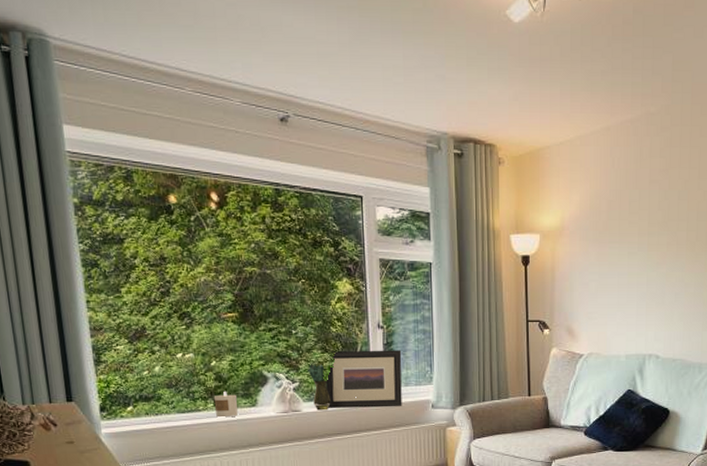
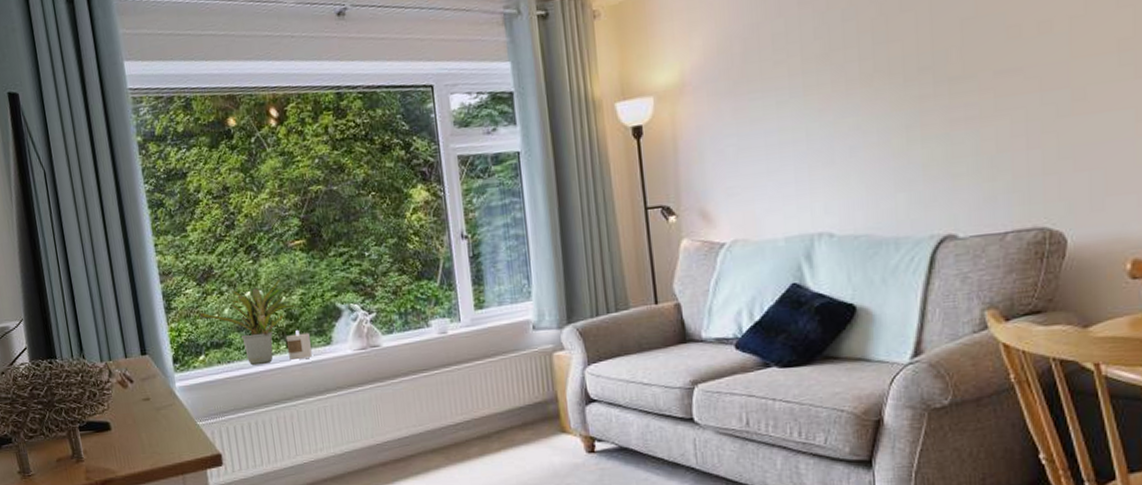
potted plant: none [130,344,232,419] -> present [199,278,303,366]
vase: present [307,363,331,411] -> none [384,287,414,344]
picture frame: present [325,350,402,409] -> none [404,262,497,341]

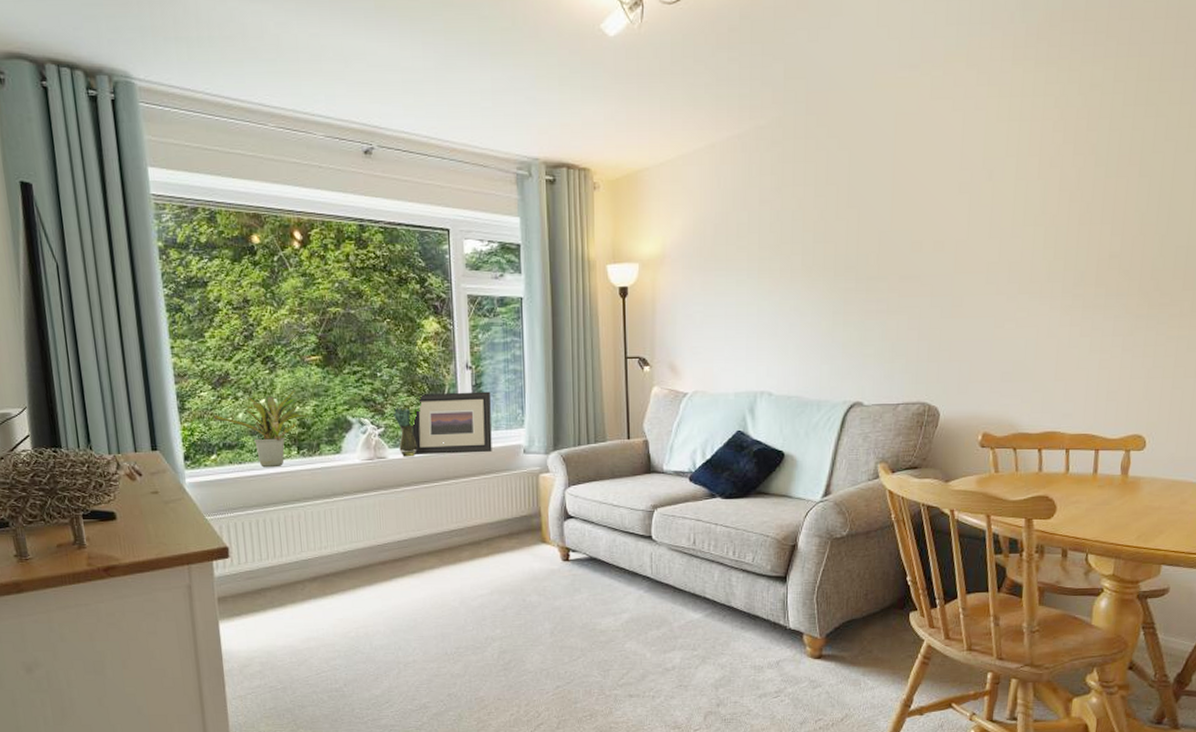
candle: present [285,329,312,361] -> none [297,437,322,466]
vase: none [384,287,414,344] -> present [393,406,417,457]
picture frame: none [404,262,497,341] -> present [411,391,492,456]

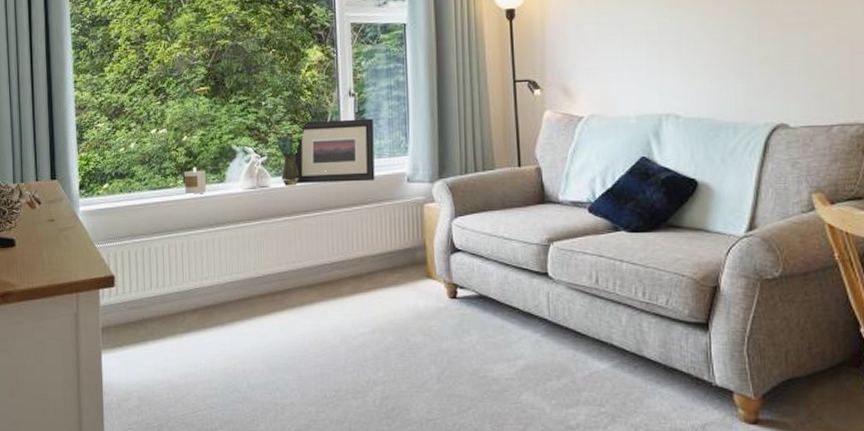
potted plant: present [213,389,316,468] -> none [108,119,202,197]
candle: none [297,437,322,466] -> present [183,166,207,195]

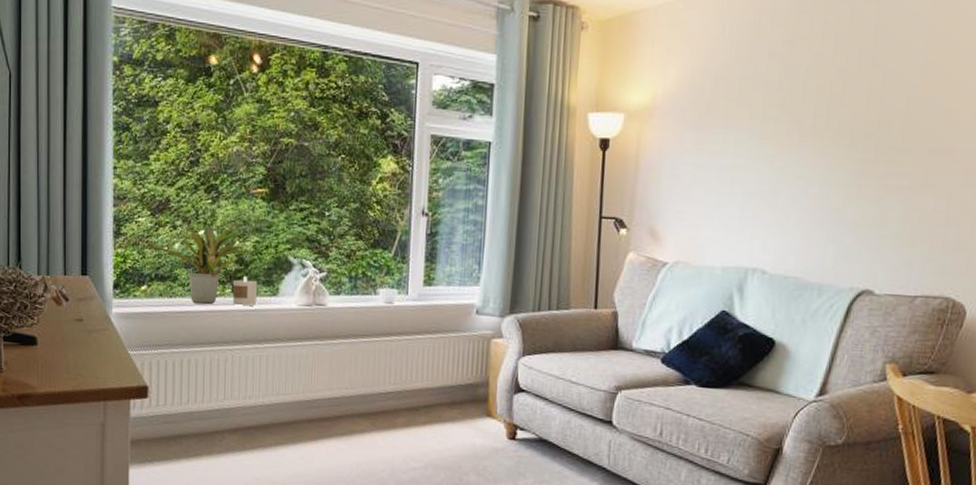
potted plant: none [108,119,202,197] -> present [149,222,255,305]
vase: present [276,135,299,186] -> none [338,250,360,307]
picture frame: present [294,118,375,184] -> none [356,239,447,310]

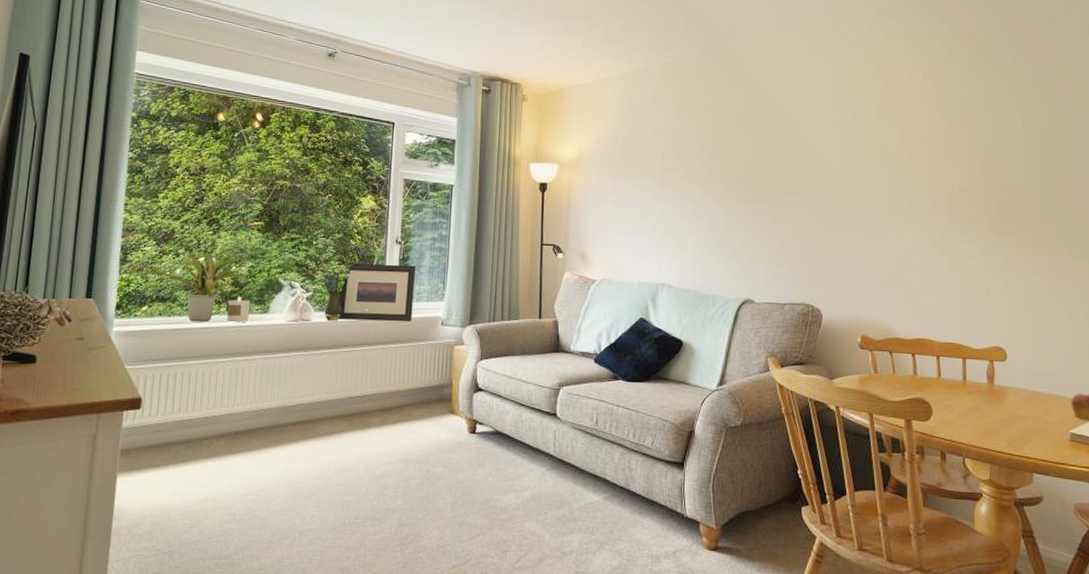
vase: none [338,250,360,307] -> present [323,273,342,321]
picture frame: none [356,239,447,310] -> present [337,263,416,322]

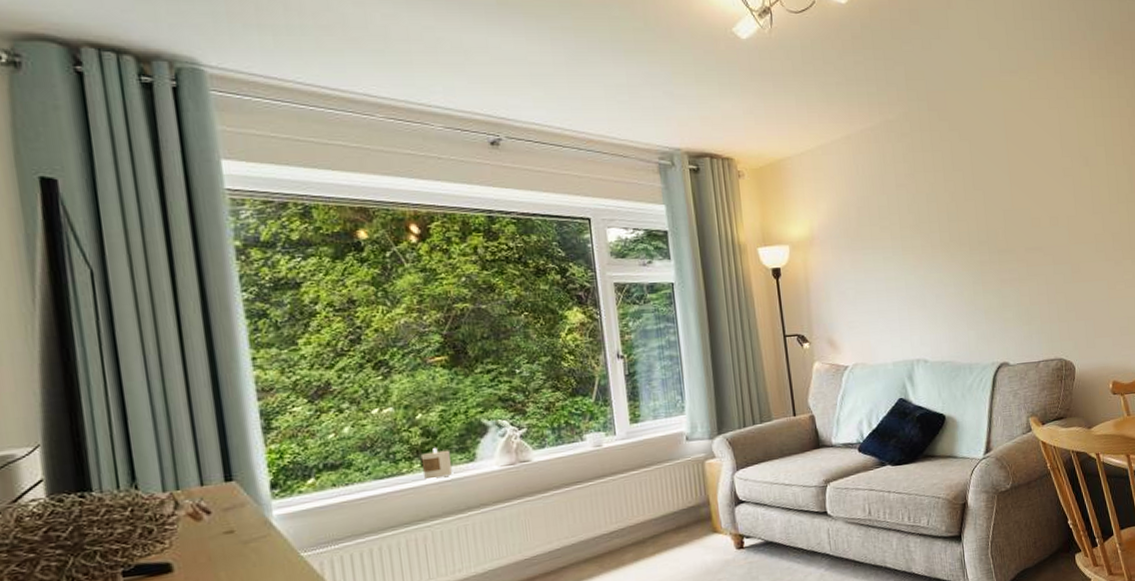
potted plant: present [152,250,249,323] -> none [310,395,443,487]
vase: present [323,273,342,321] -> none [536,404,567,458]
picture frame: present [337,263,416,322] -> none [557,380,652,455]

